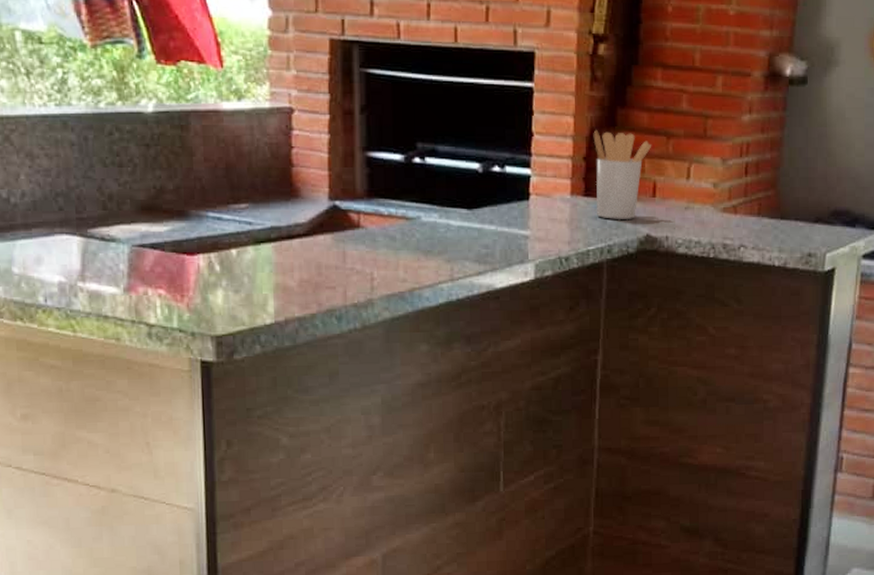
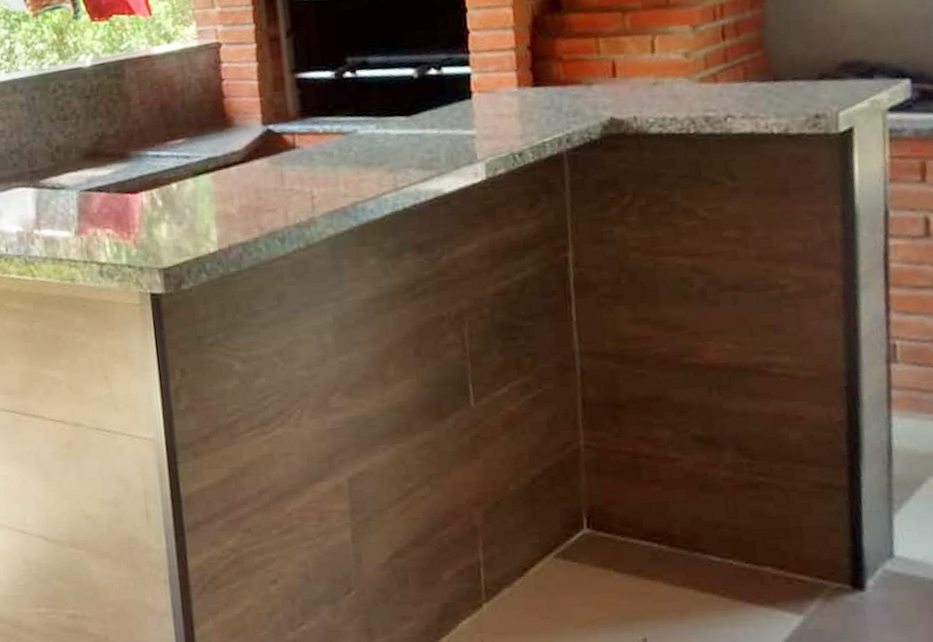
utensil holder: present [593,129,652,221] -> none [536,14,606,107]

